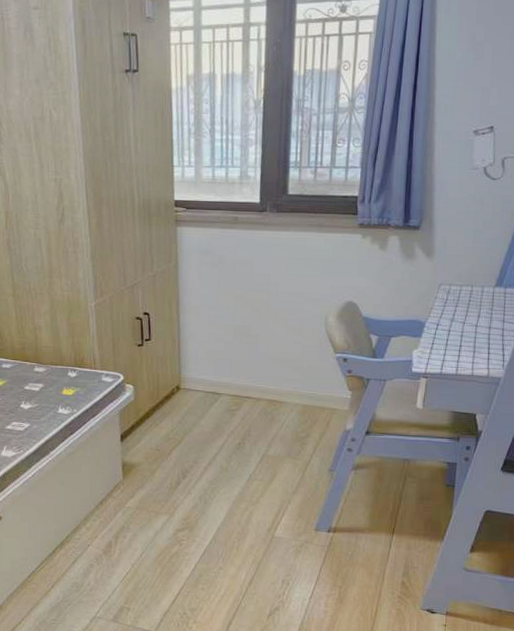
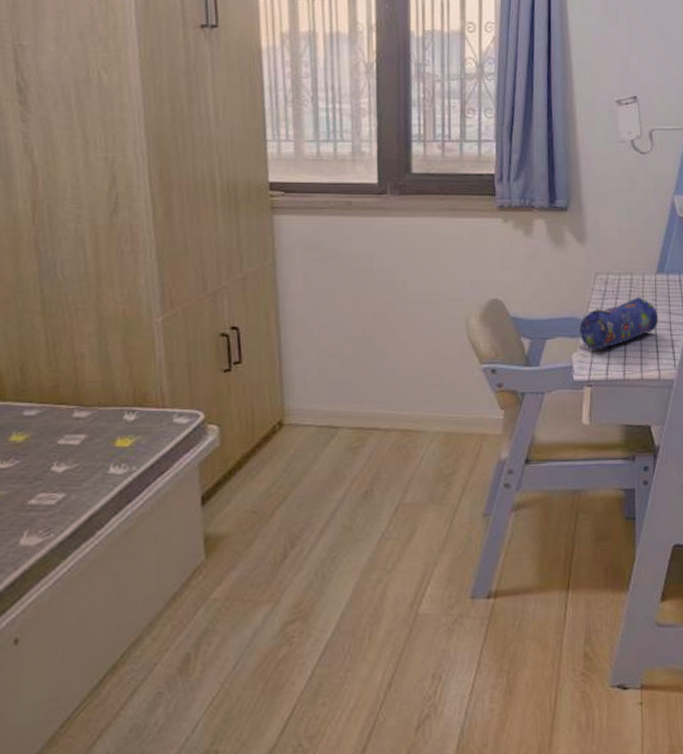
pencil case: none [421,306,493,349] -> present [579,297,659,350]

